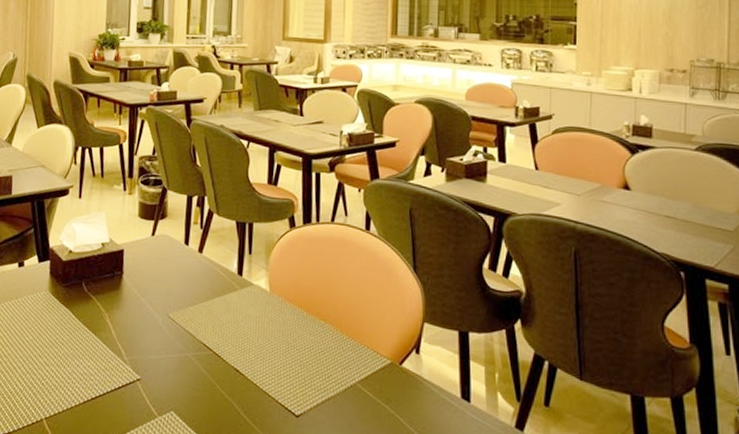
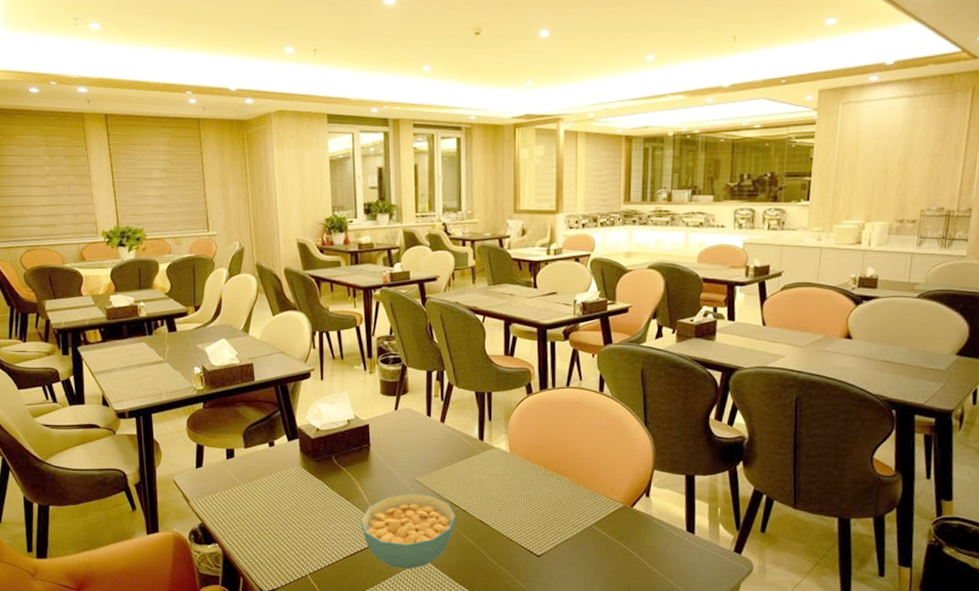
cereal bowl: none [105,330,208,422] -> present [360,493,456,570]

